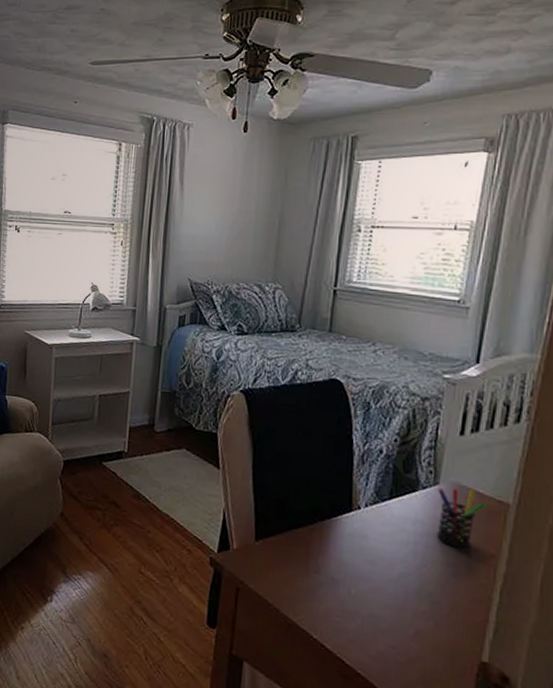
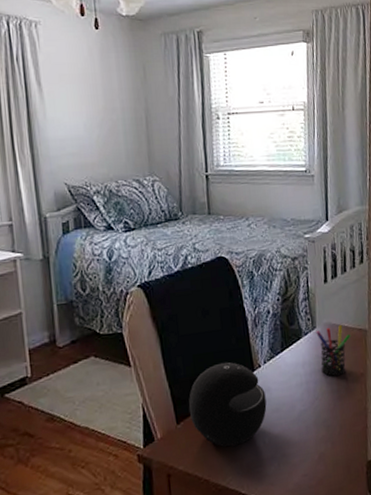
speaker: none [270,491,361,585] -> present [188,362,267,447]

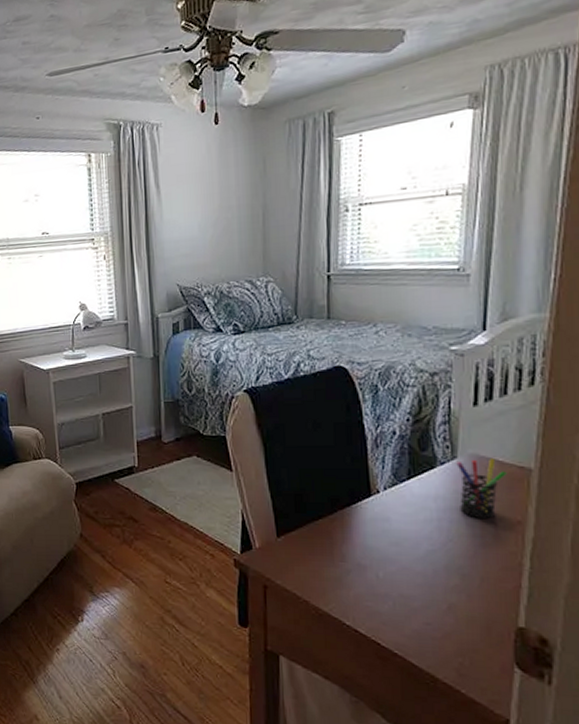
speaker: present [188,362,267,447] -> none [291,481,384,573]

